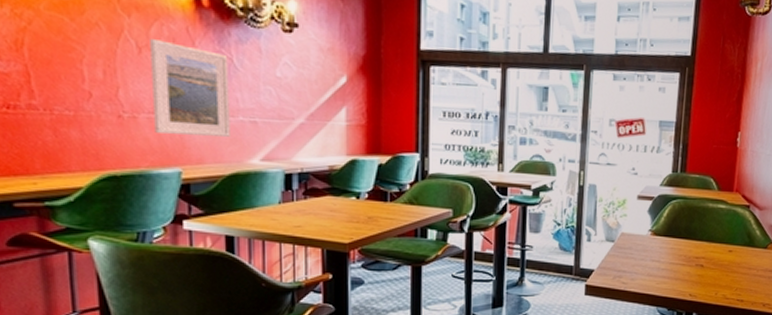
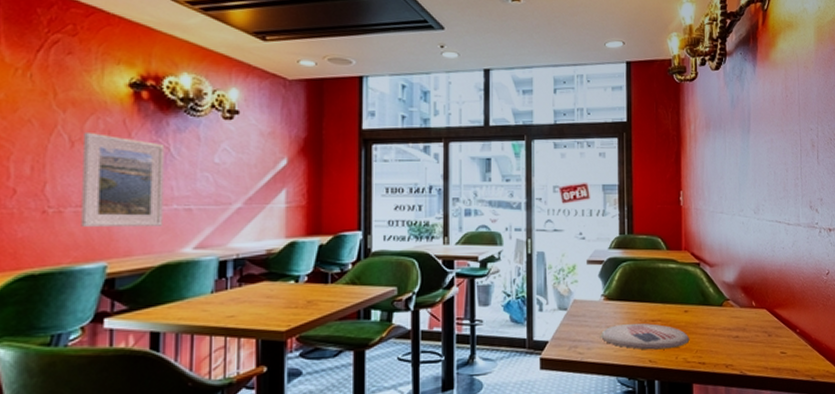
plate: none [645,258,731,285] -> present [601,323,690,350]

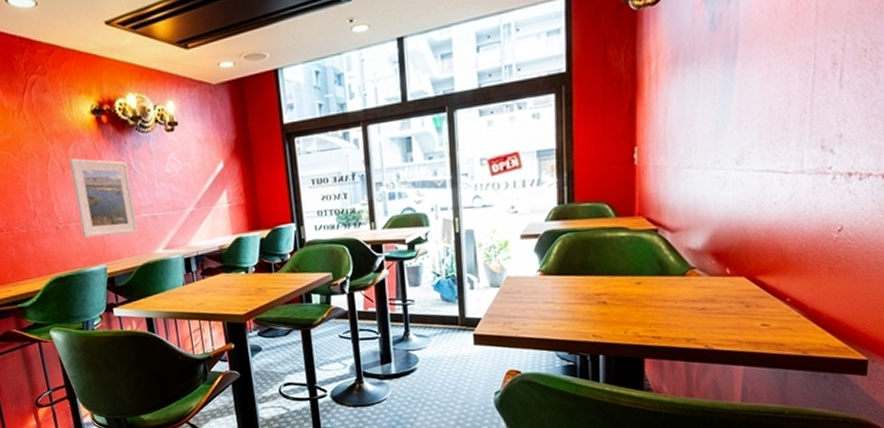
plate: present [601,323,690,350] -> none [538,297,642,325]

